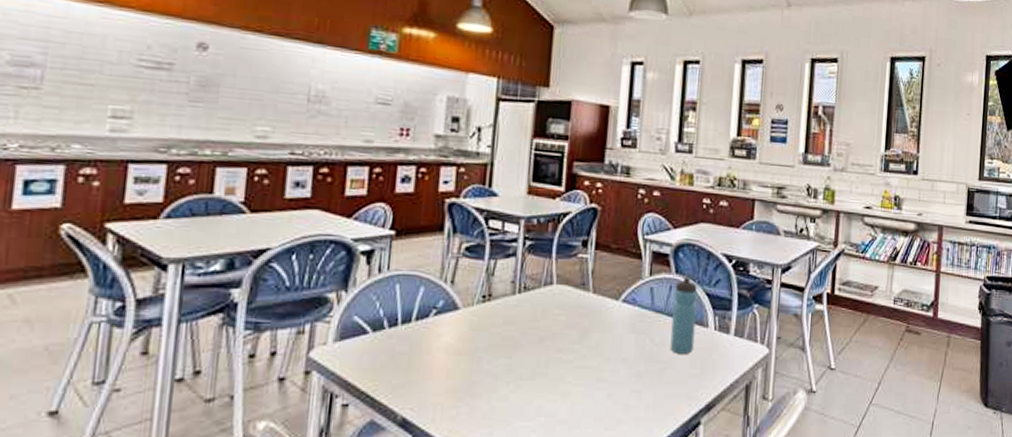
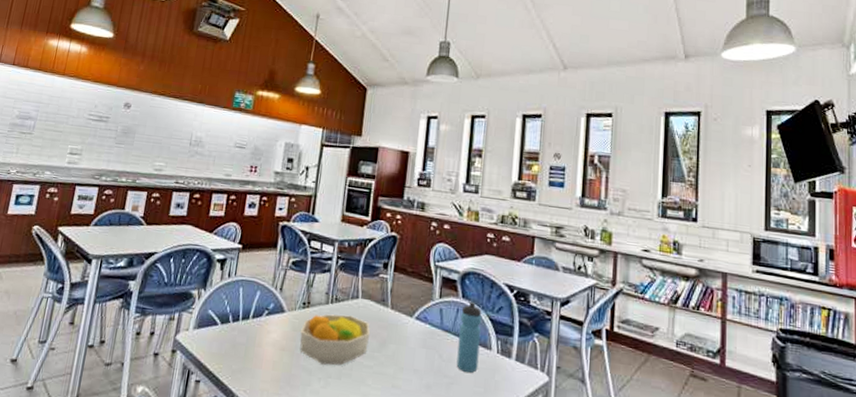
fruit bowl: none [480,305,569,366] -> present [300,314,371,366]

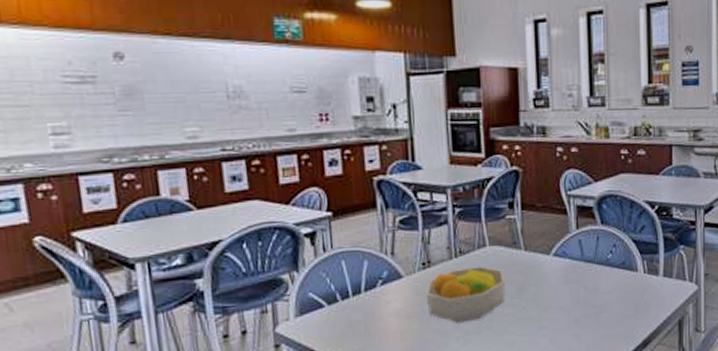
water bottle: present [456,301,482,373] -> none [602,226,626,298]

